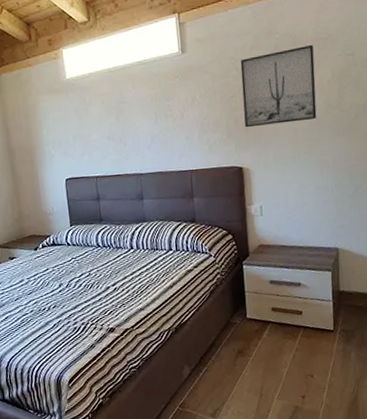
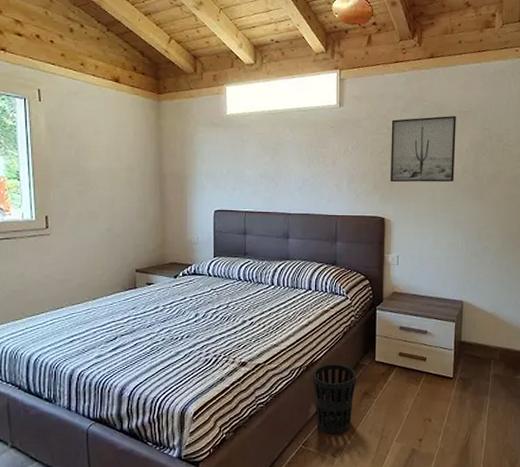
wastebasket: none [182,323,229,395] -> present [312,363,357,434]

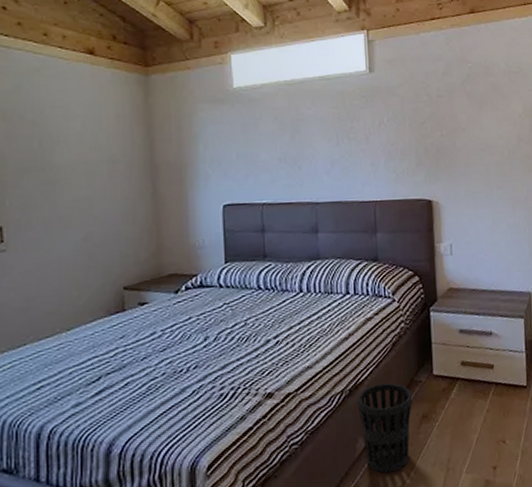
wall art: present [391,115,456,183] -> none [431,77,509,158]

